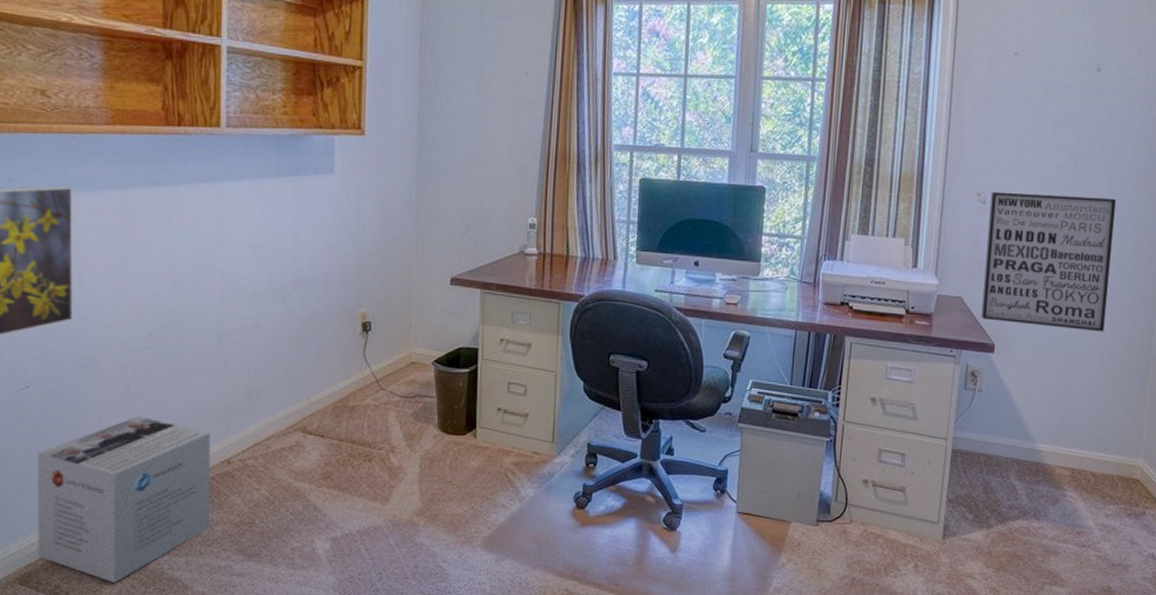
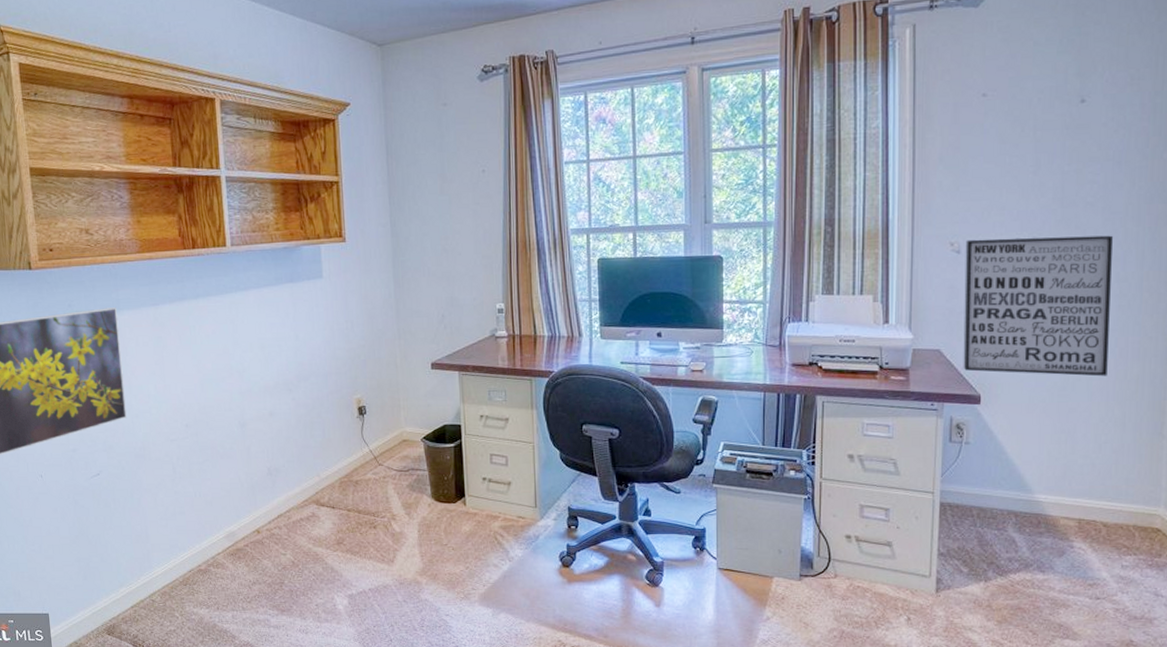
cardboard box: present [36,416,211,583] -> none [110,495,249,633]

